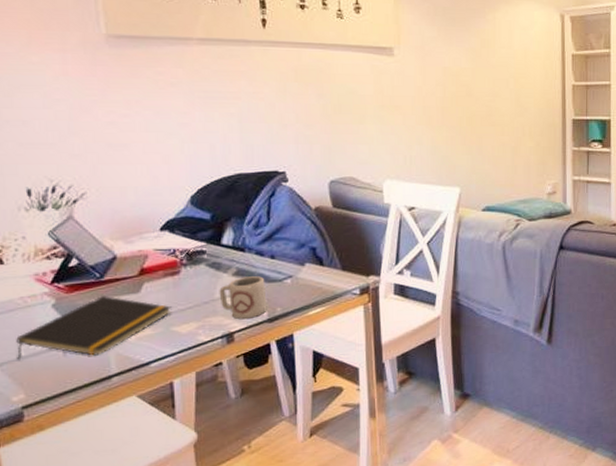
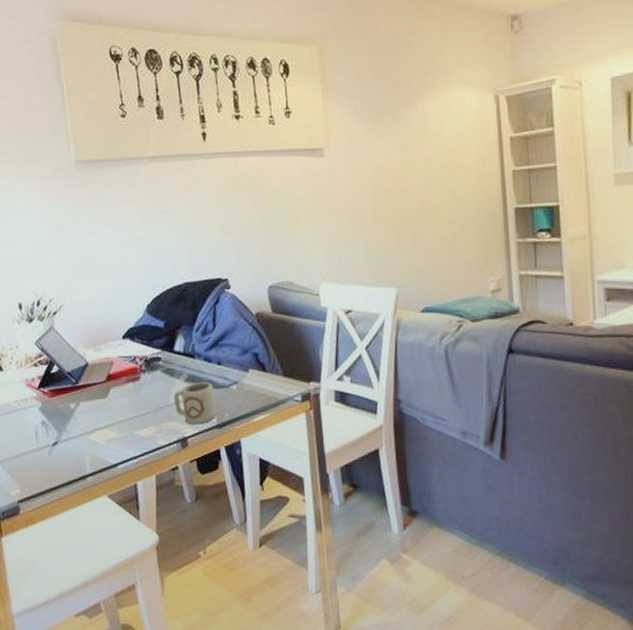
notepad: present [16,295,172,360] -> none [13,399,134,458]

